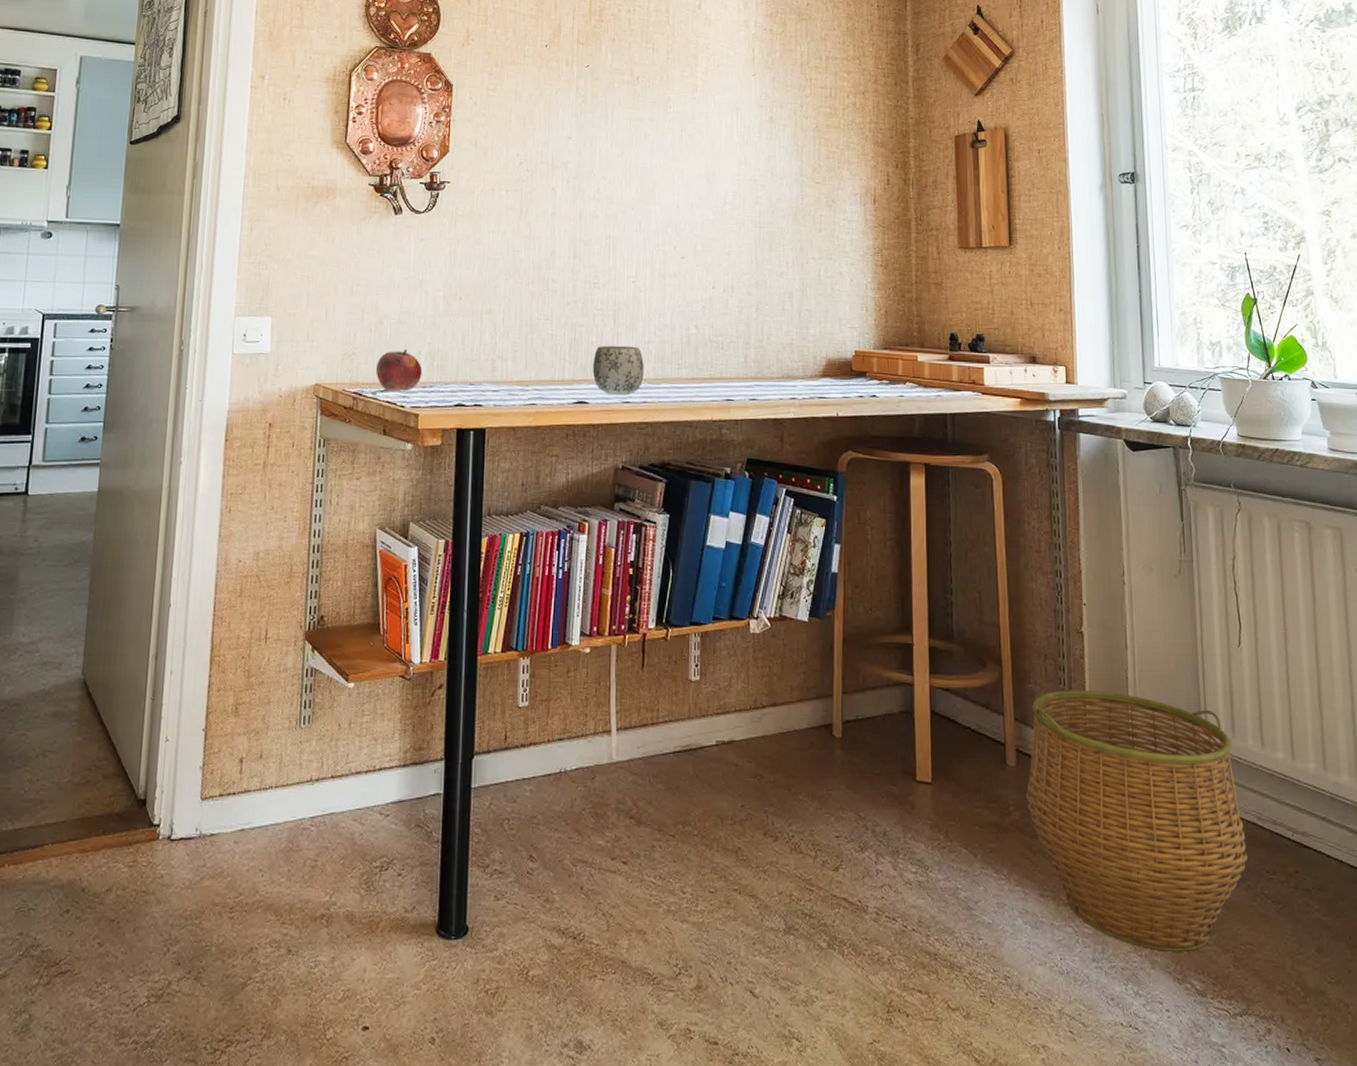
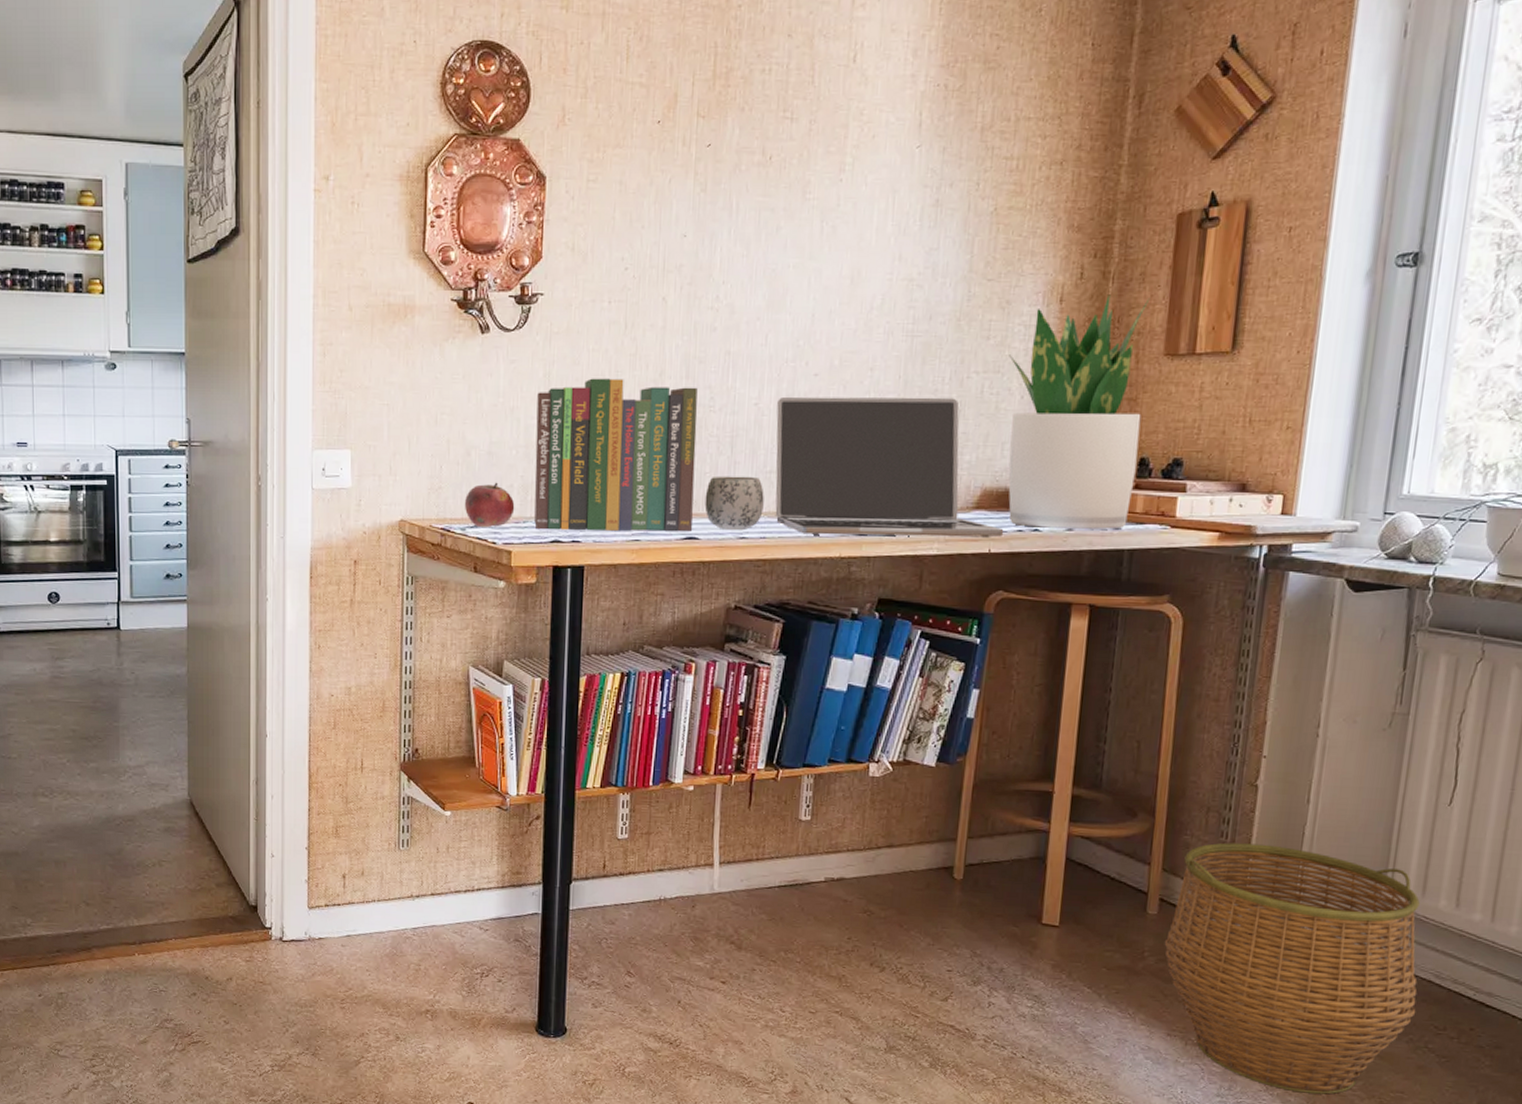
books: none [440,256,584,397] -> present [534,378,698,533]
laptop: none [651,276,848,403] -> present [775,396,1004,538]
planter: none [838,197,948,396] -> present [1008,294,1150,530]

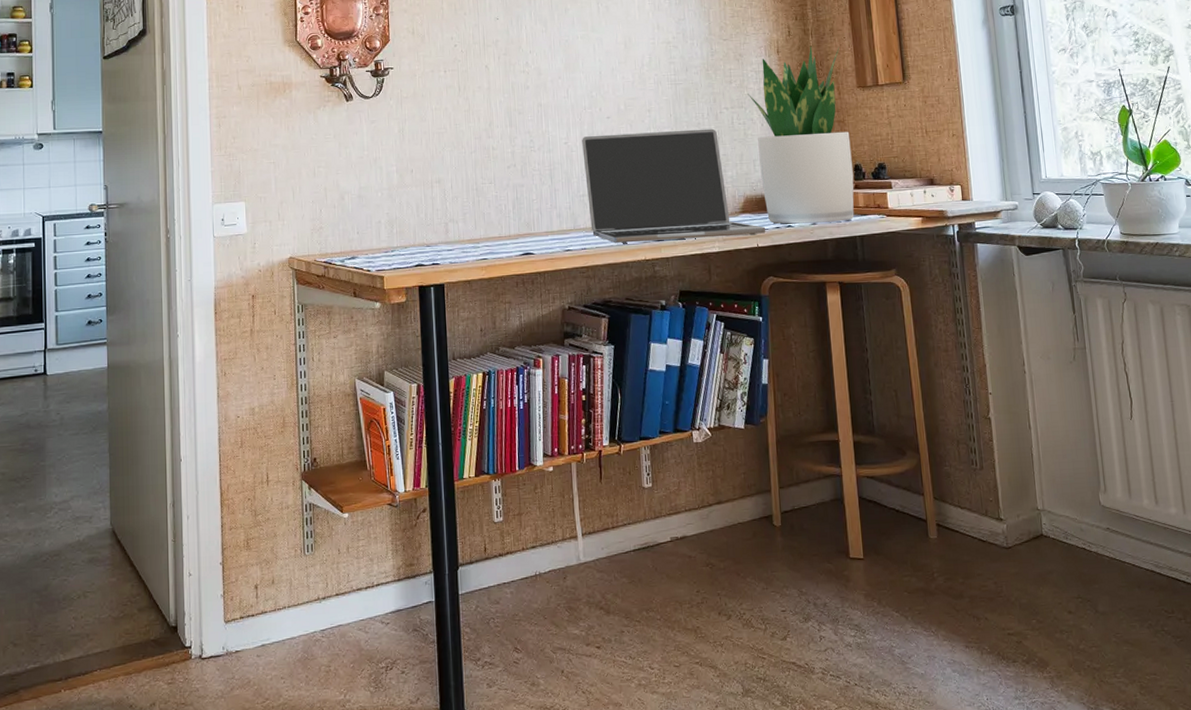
fruit: present [464,482,515,528] -> none [341,219,384,259]
books: present [534,378,698,533] -> none [395,130,528,257]
mug: present [704,476,764,531] -> none [535,200,582,245]
basket: present [1164,842,1420,1095] -> none [947,467,1149,686]

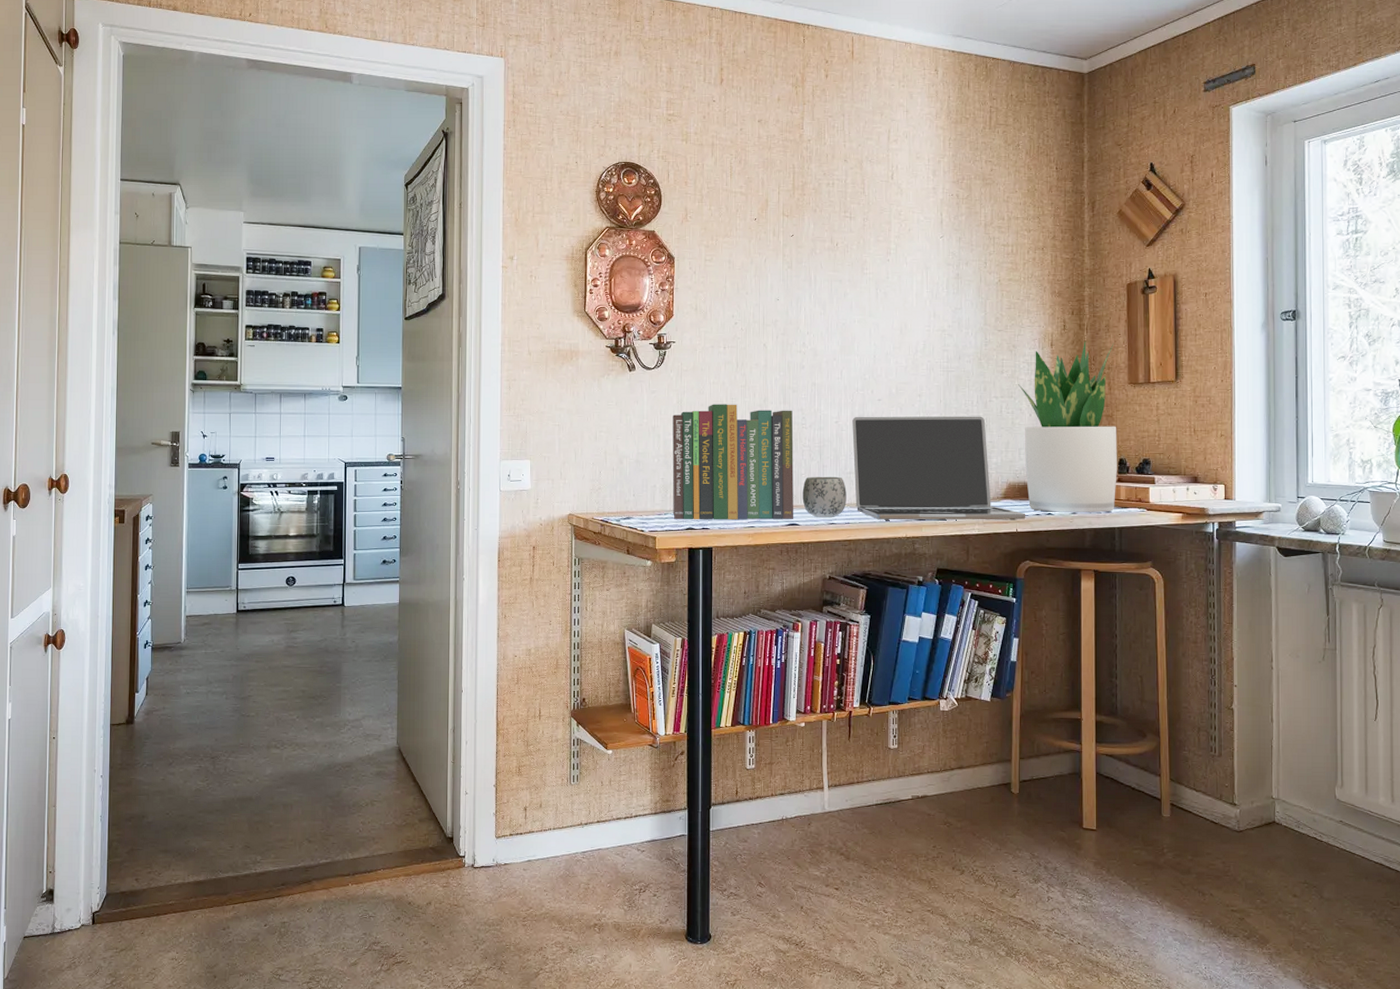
books: none [395,130,528,257] -> present [672,404,794,521]
mug: none [535,200,582,245] -> present [802,476,847,518]

